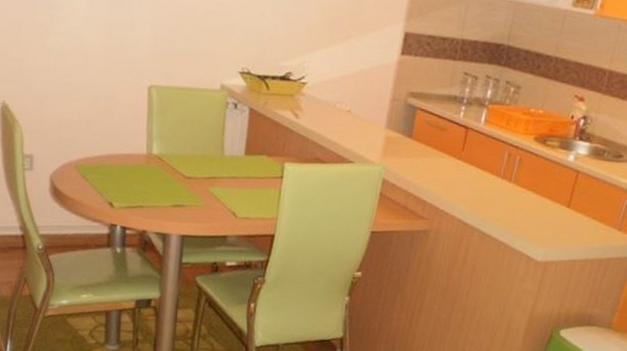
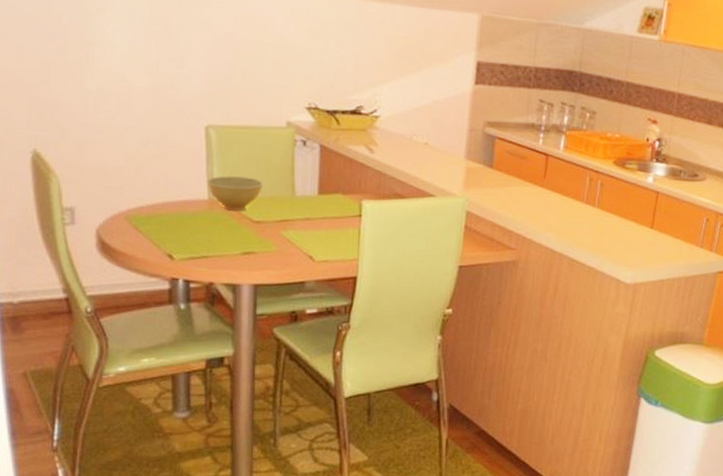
bowl: none [146,133,197,167] -> present [206,176,264,211]

